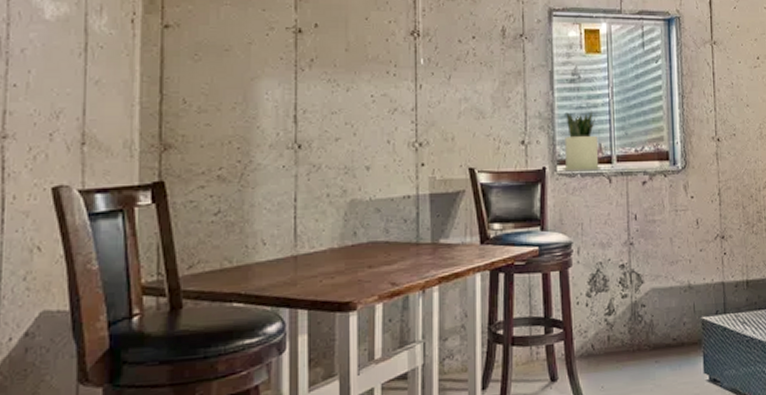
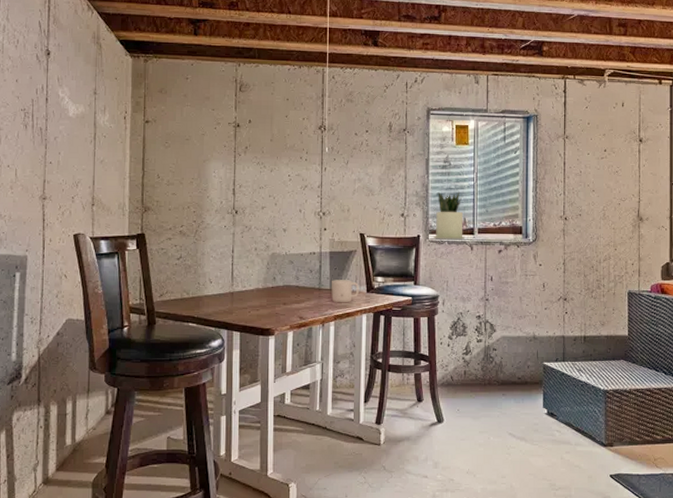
mug: none [434,229,471,261] -> present [331,280,360,303]

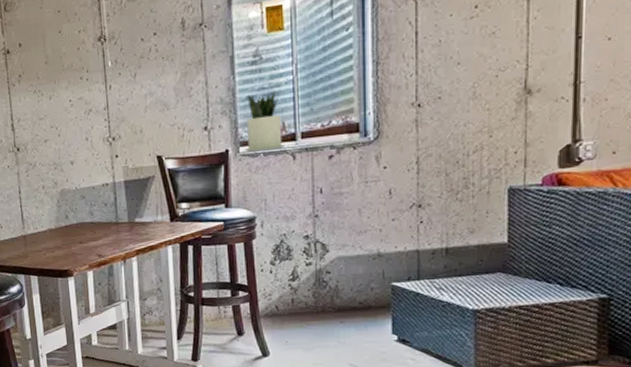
mug: present [331,280,360,303] -> none [130,209,162,237]

